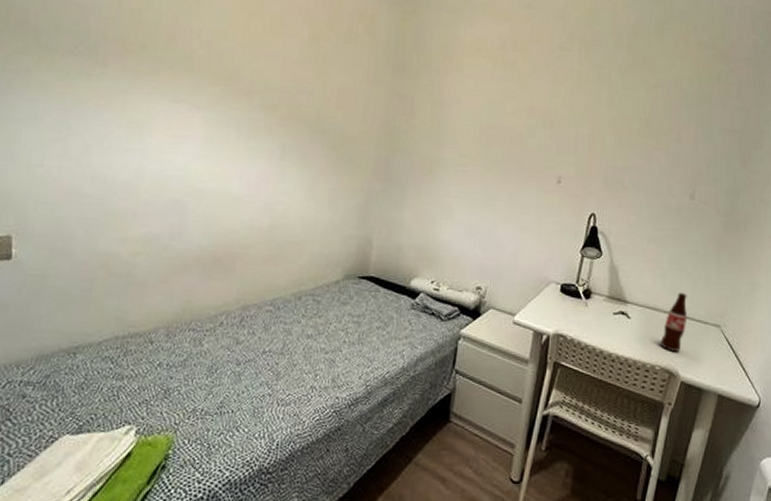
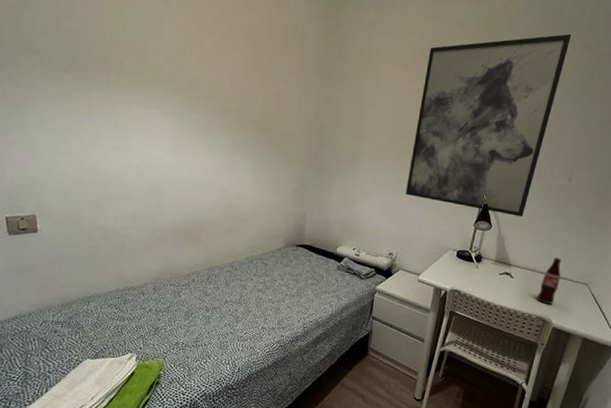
wall art: none [496,30,685,242] -> present [405,33,572,217]

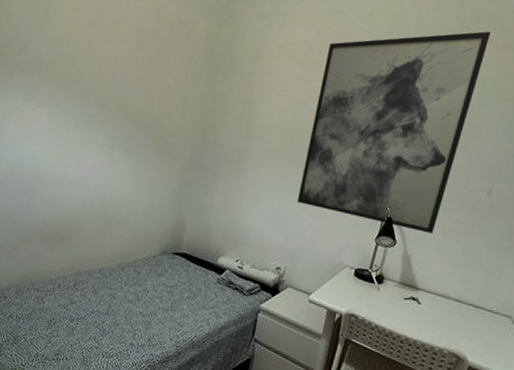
bottle: present [537,258,561,304] -> none [449,283,479,338]

